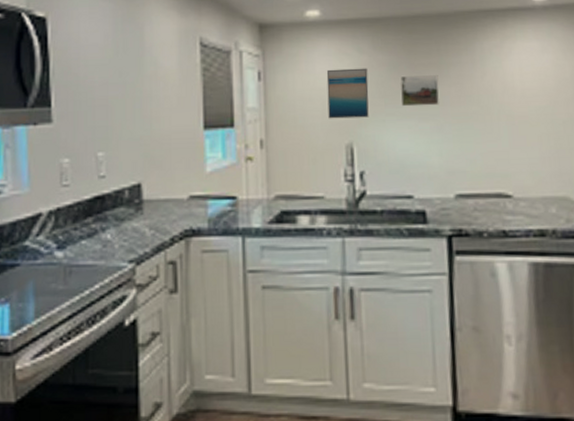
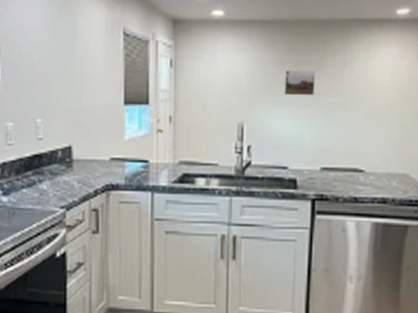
wall art: present [326,68,369,119] -> none [225,61,259,103]

